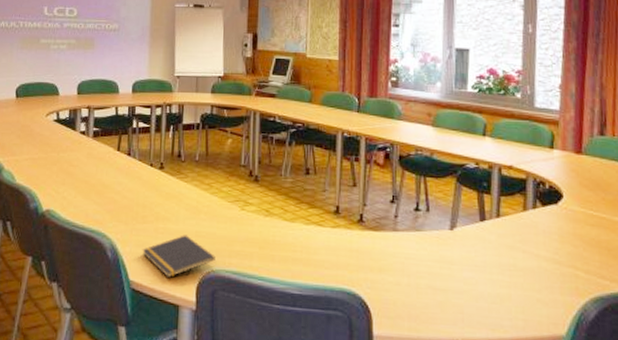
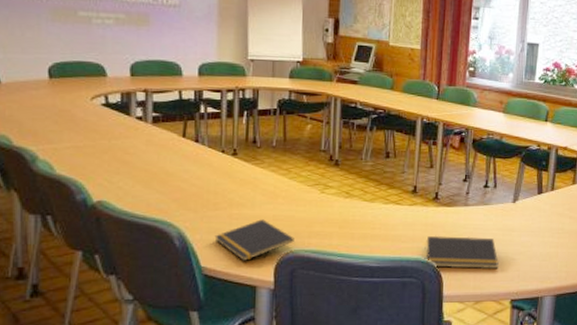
notepad: none [350,263,437,309] -> present [424,235,499,269]

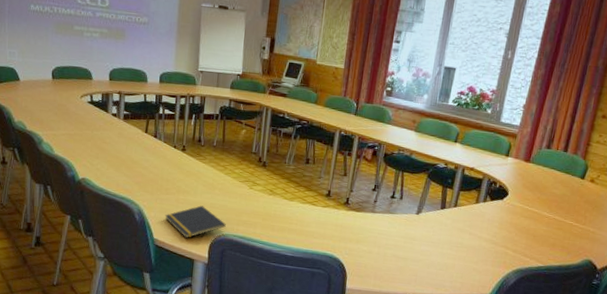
notepad: present [424,235,499,269] -> none [333,235,398,272]

